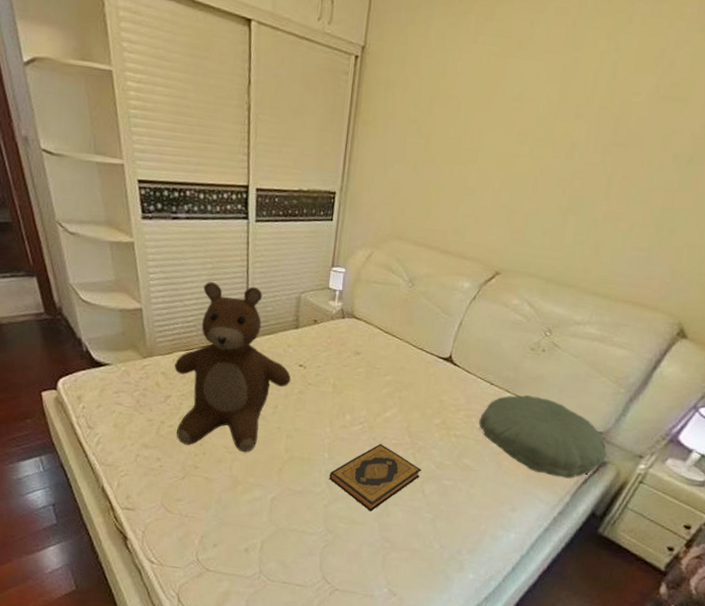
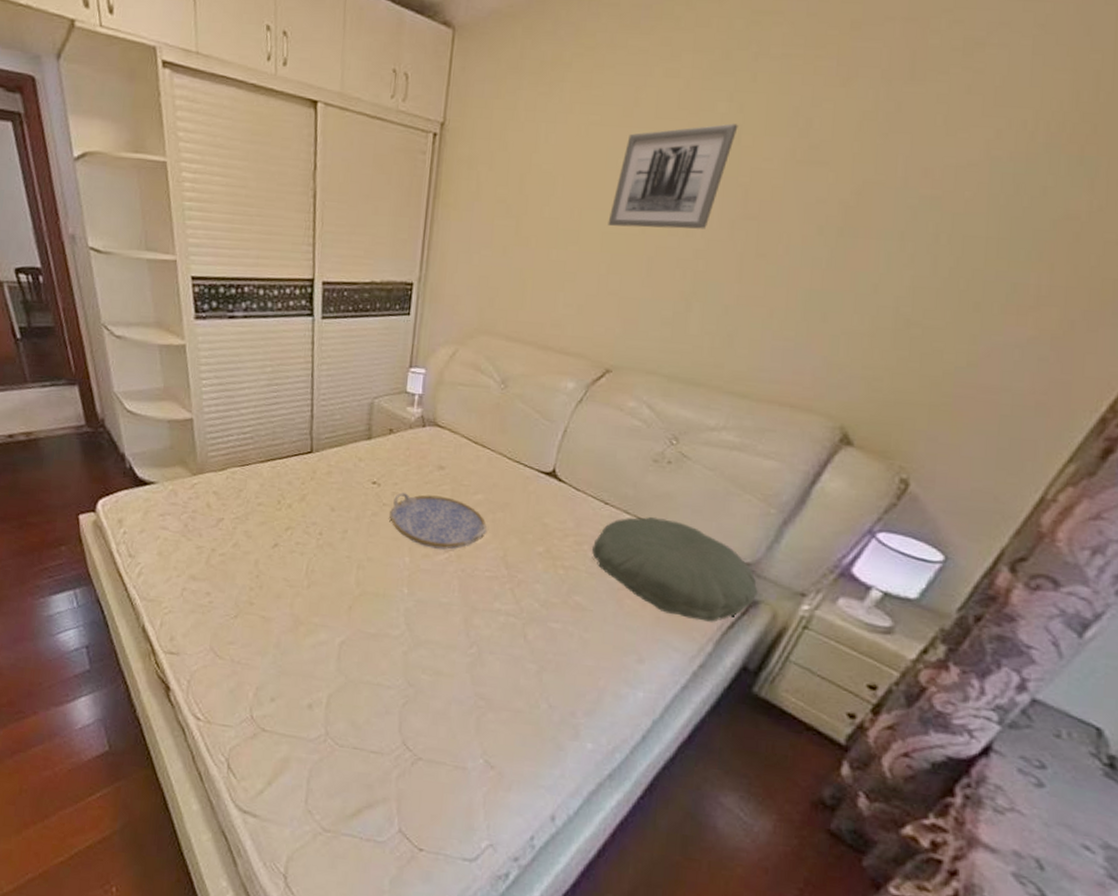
bear: present [174,282,291,453] -> none [228,387,363,587]
serving tray: none [314,374,395,422] -> present [389,492,488,550]
hardback book: present [329,444,421,512] -> none [409,576,522,661]
wall art: none [502,60,614,153] -> present [608,123,738,229]

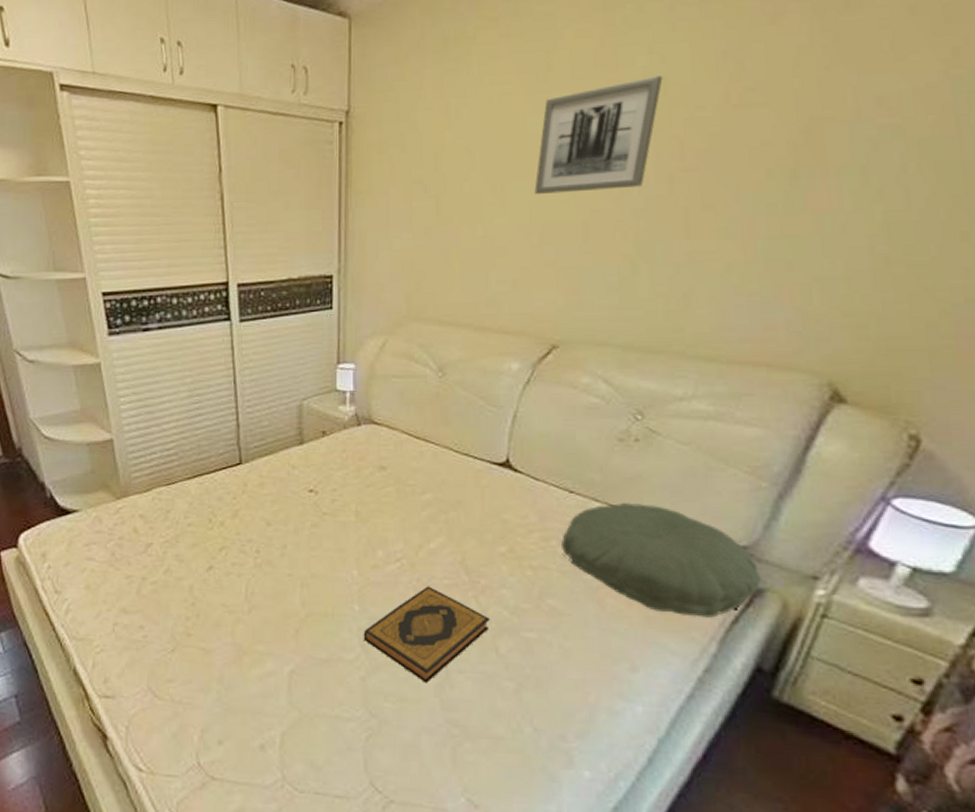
serving tray: present [389,492,488,550] -> none [331,499,441,558]
hardback book: none [409,576,522,661] -> present [363,586,490,683]

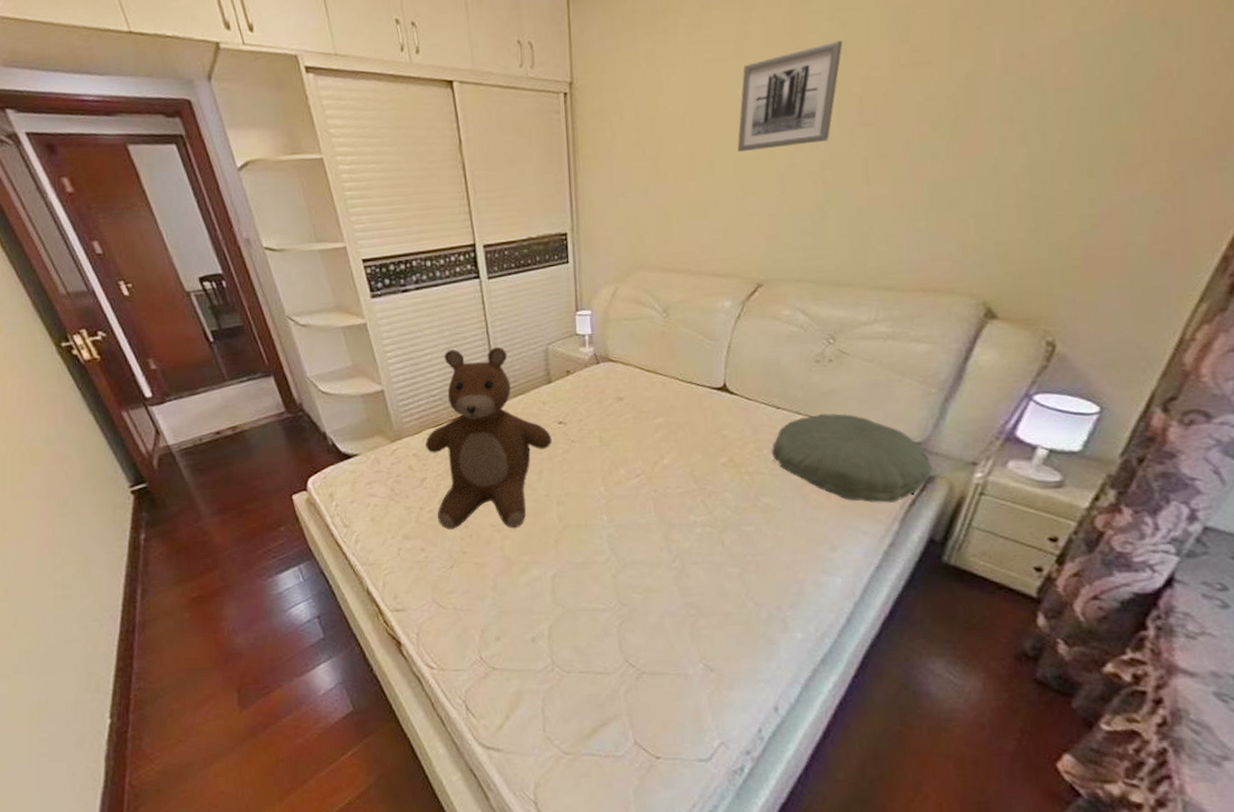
bear: none [155,398,300,612] -> present [425,346,553,530]
hardback book: present [363,586,490,683] -> none [612,495,716,575]

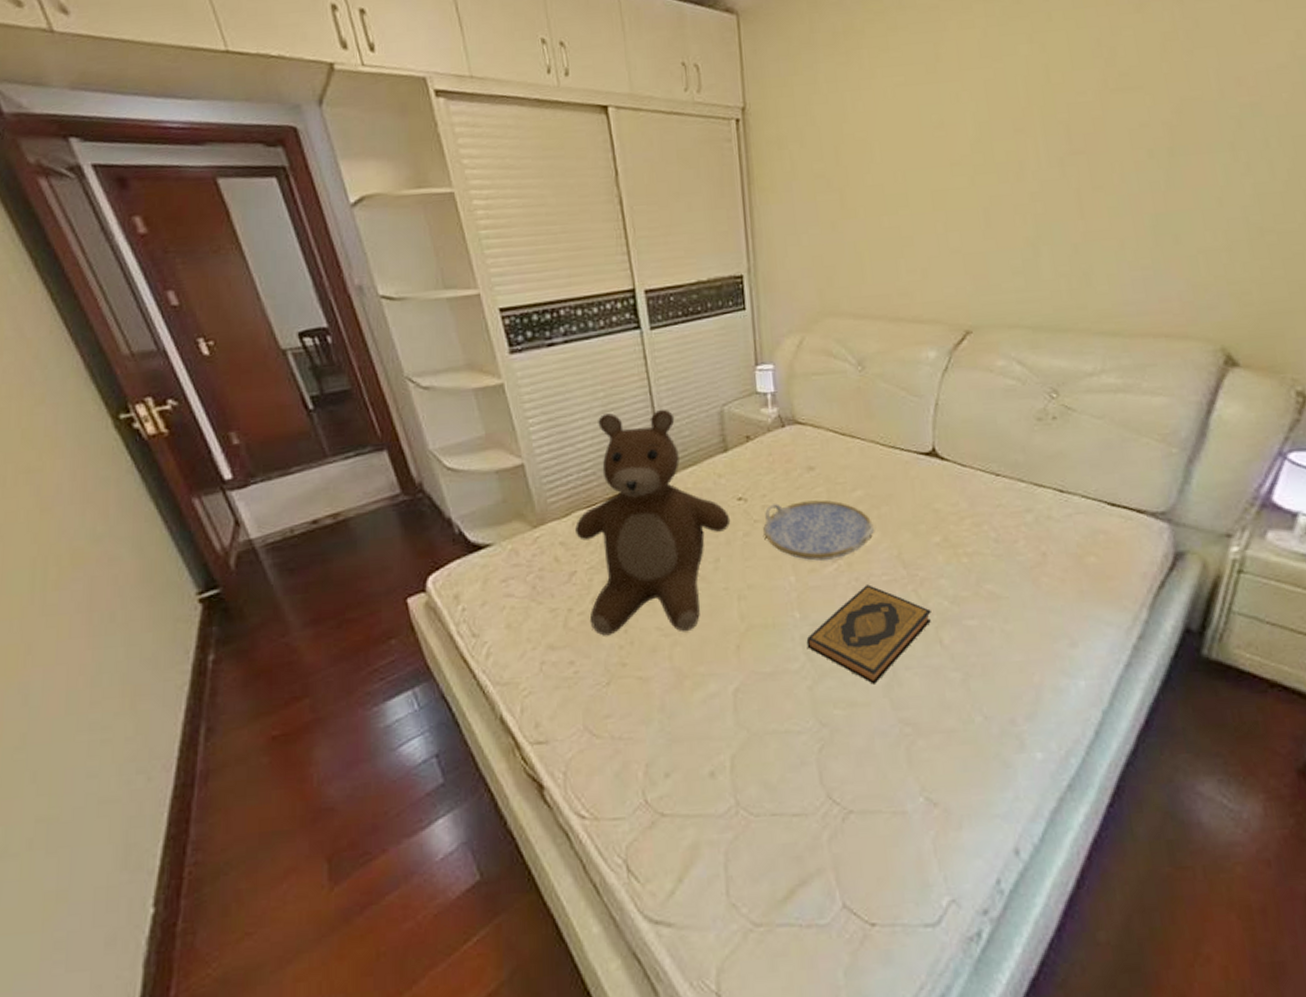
serving tray: none [579,425,672,475] -> present [763,500,875,561]
hardback book: none [612,495,716,575] -> present [806,584,931,685]
wall art: present [737,40,843,152] -> none [934,63,1045,183]
pillow: present [772,413,932,503] -> none [993,479,1181,586]

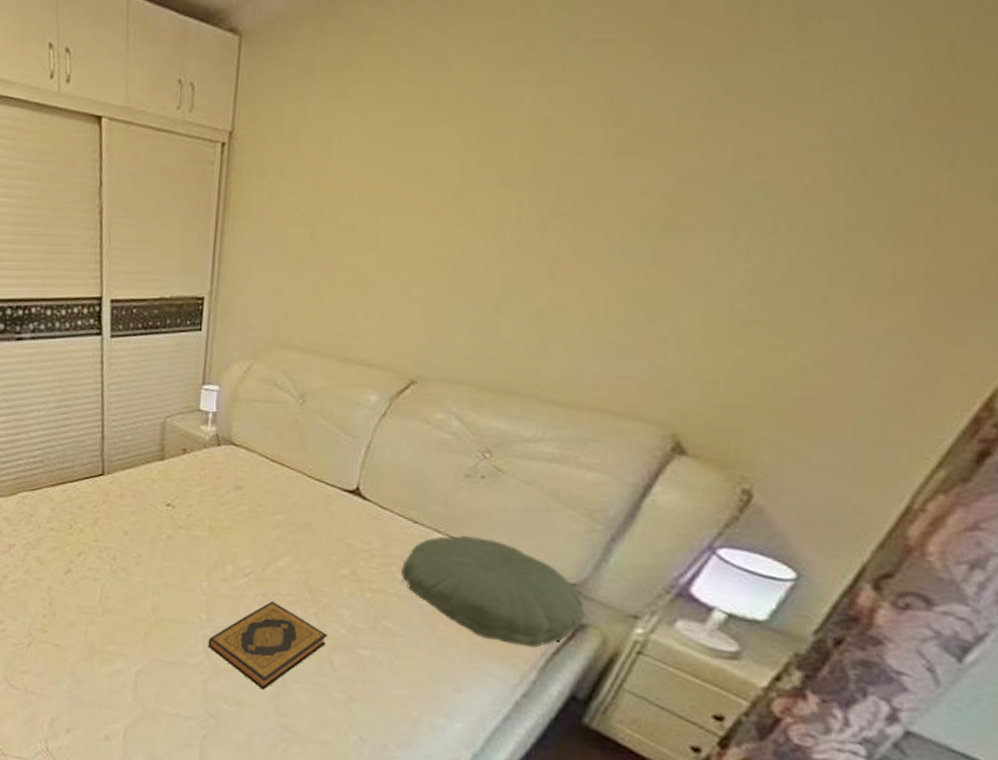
bear: present [575,409,731,636] -> none [19,409,157,614]
serving tray: present [763,500,875,561] -> none [185,514,288,573]
pillow: none [993,479,1181,586] -> present [401,535,585,648]

